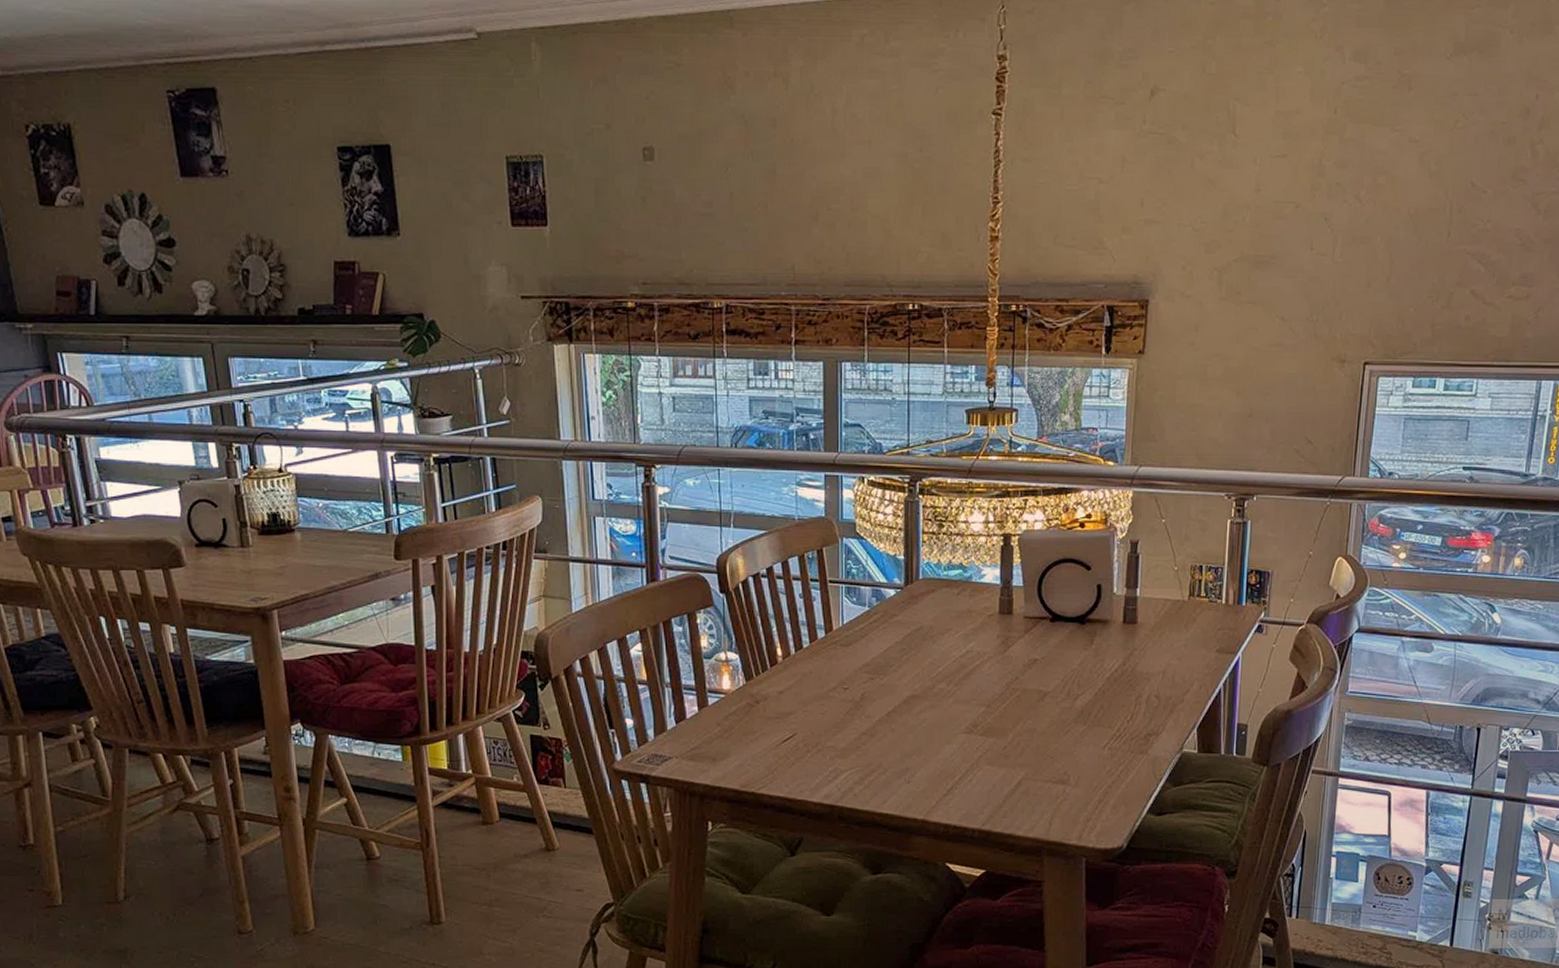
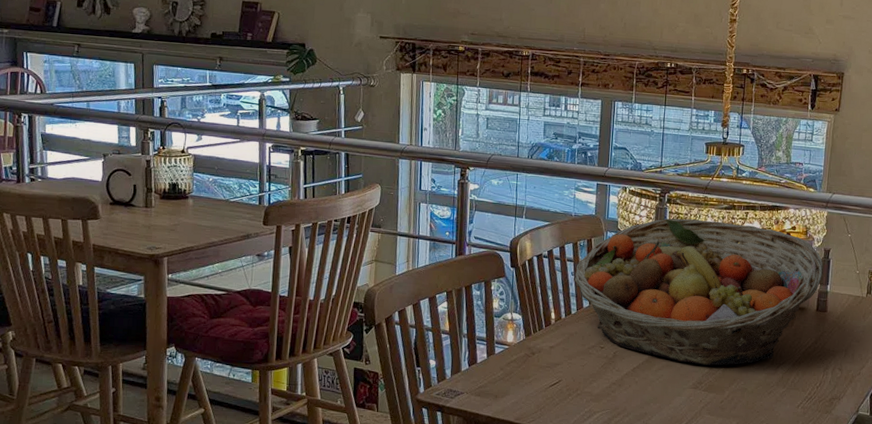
fruit basket: none [803,513,1131,702] -> present [574,218,824,366]

